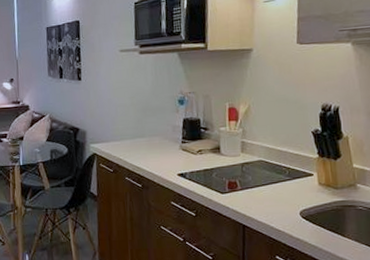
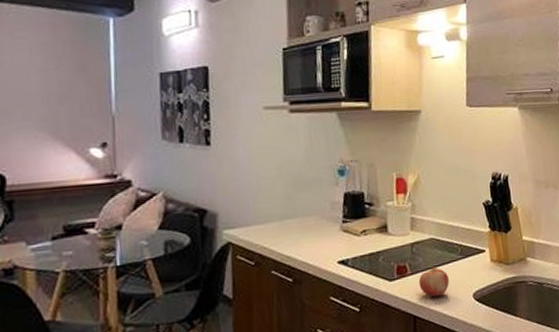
fruit: none [248,185,277,211] -> present [418,267,450,297]

